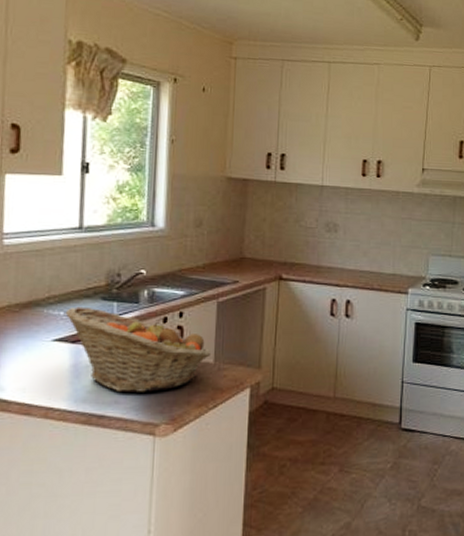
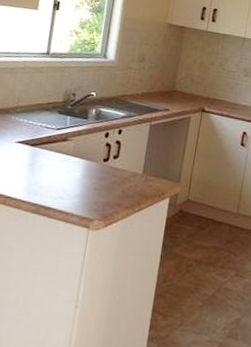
fruit basket: present [65,306,210,393] -> none [28,117,140,193]

